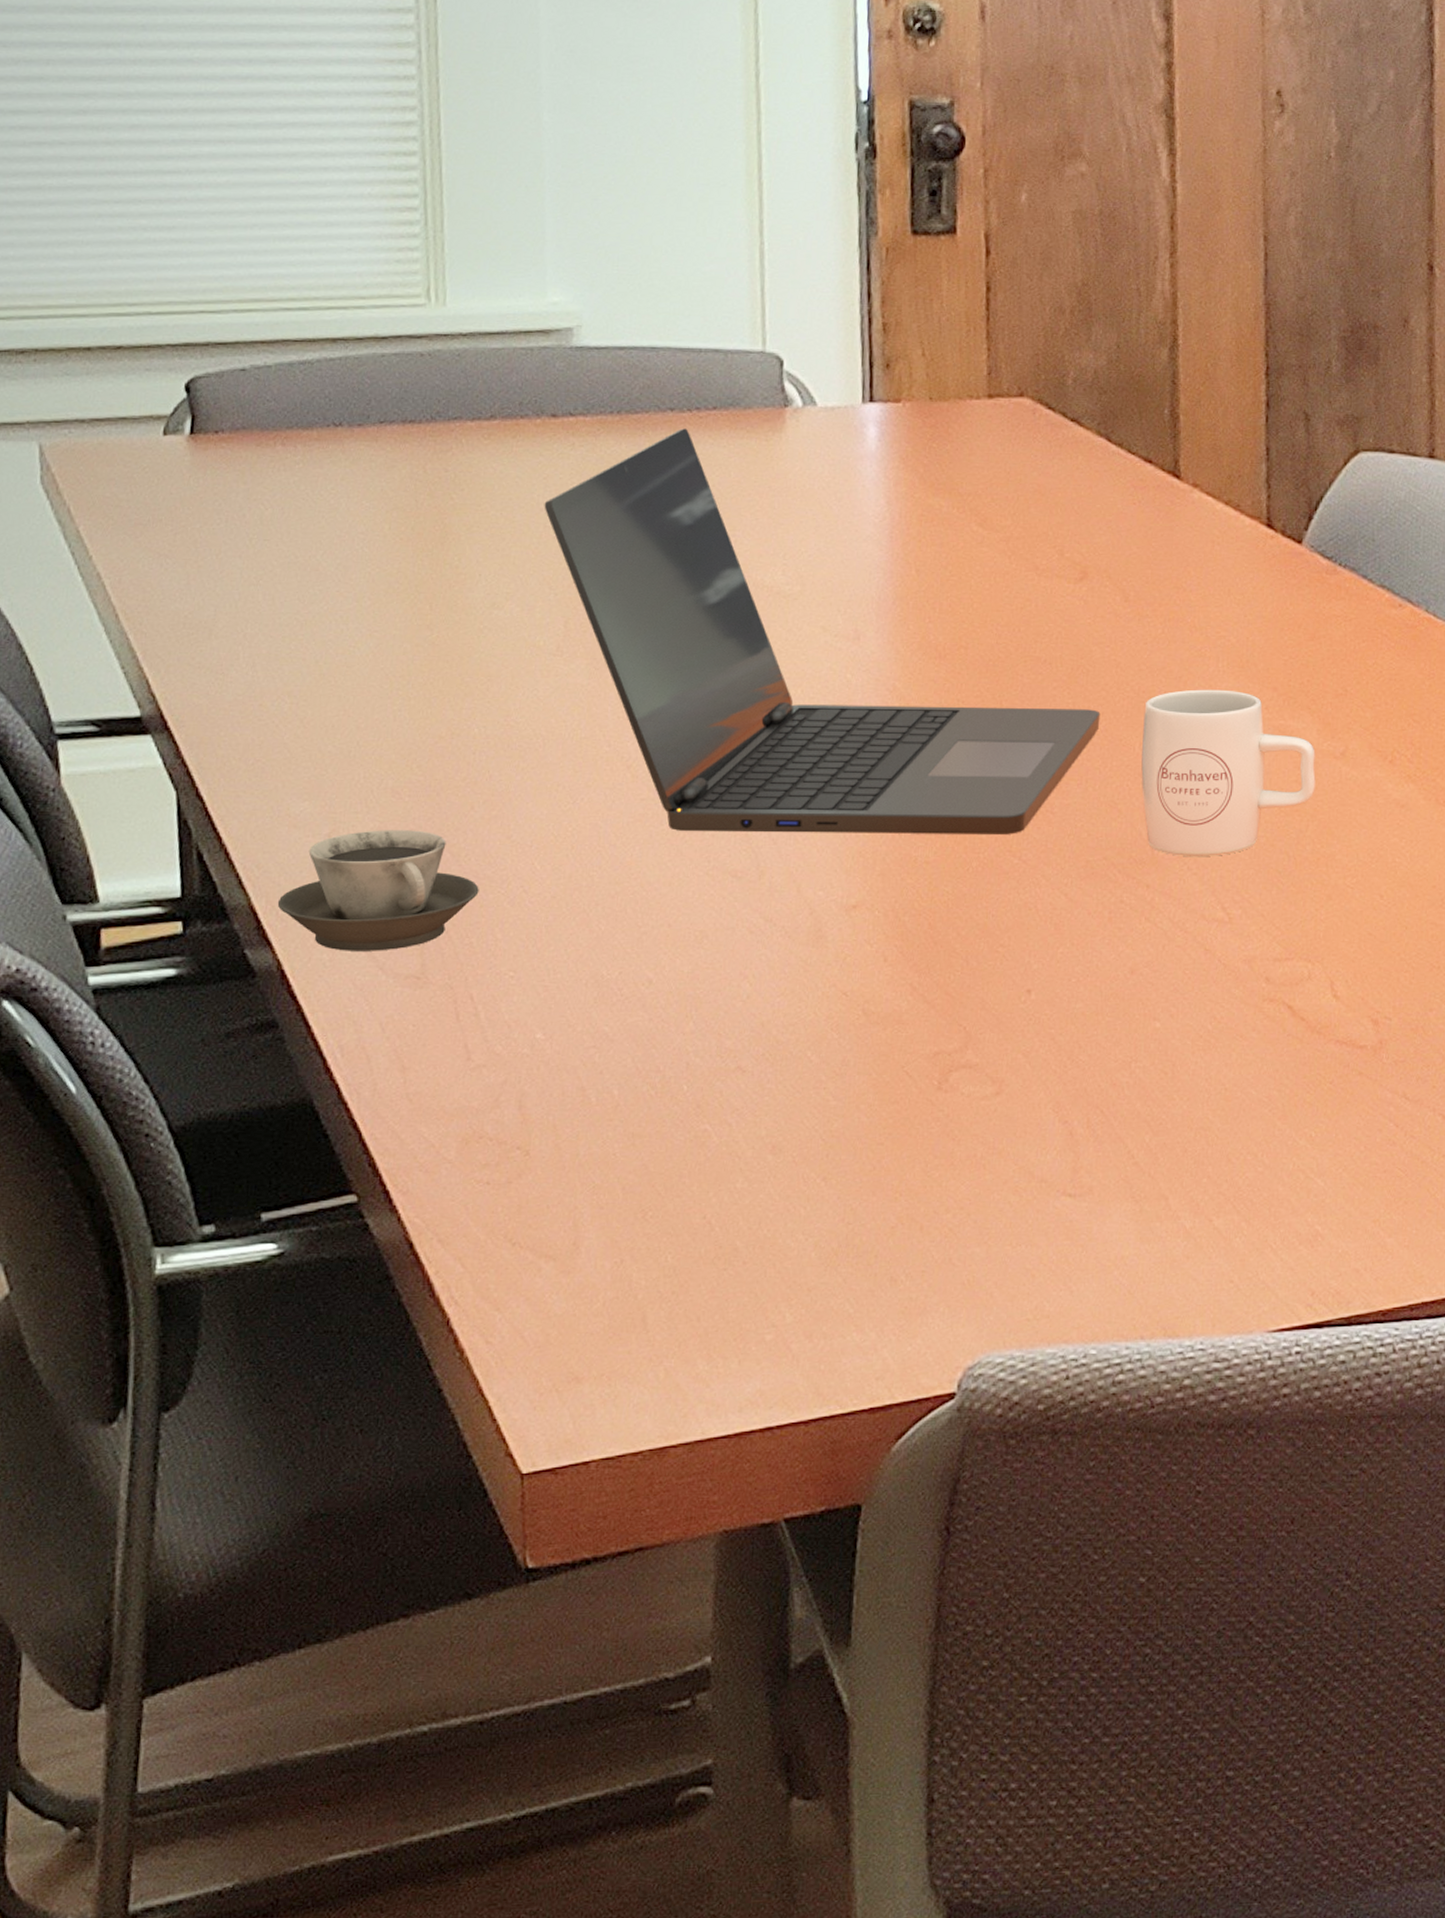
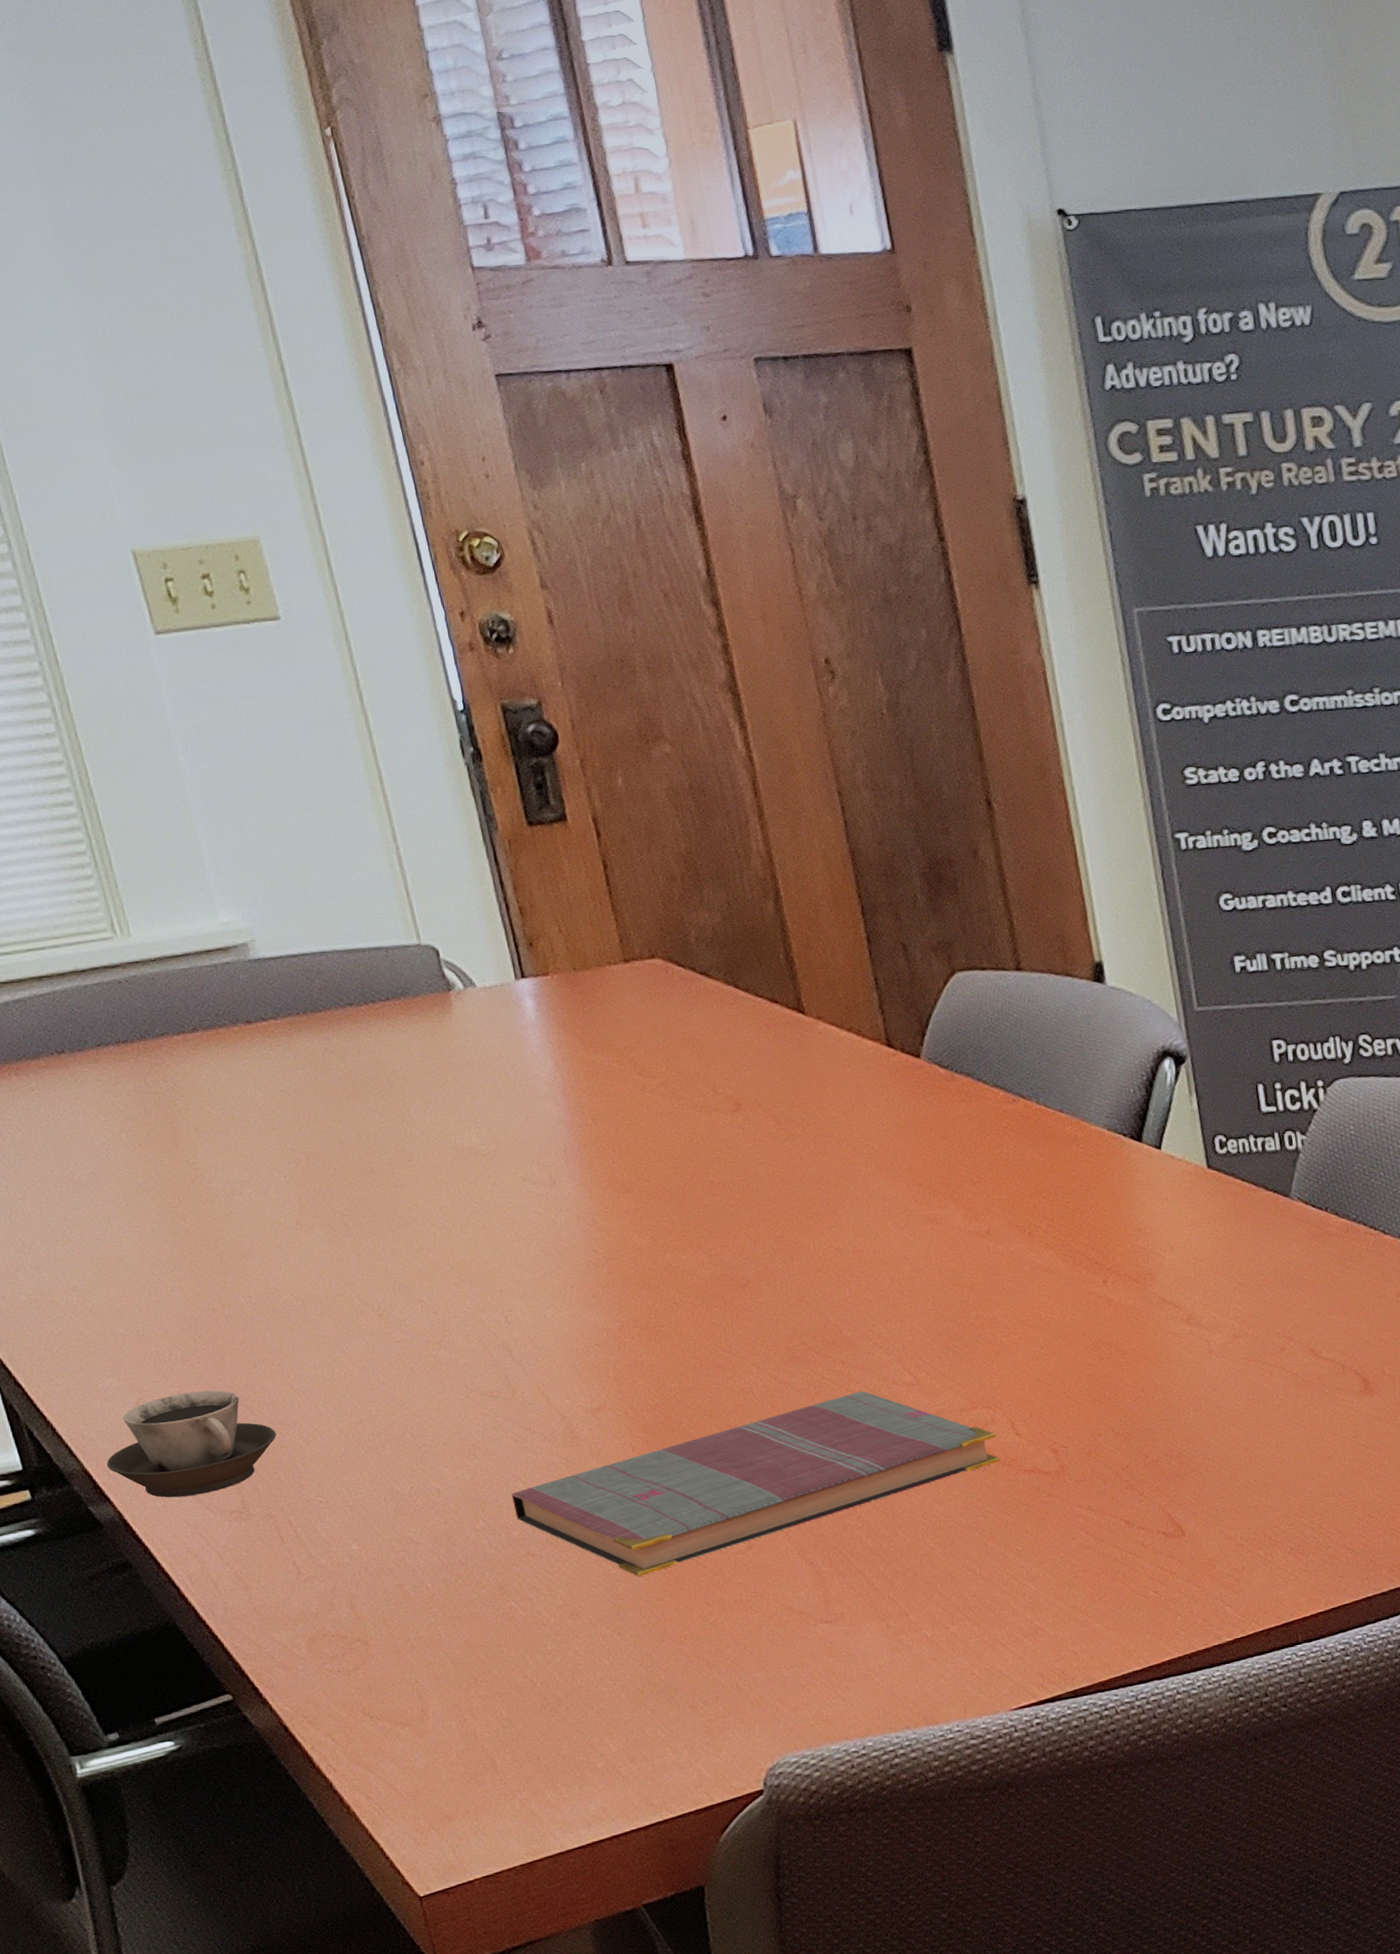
laptop: present [544,428,1101,834] -> none [257,1020,776,1364]
binder: none [733,922,1311,1112] -> present [512,1391,1001,1576]
mug: present [1141,689,1316,856] -> none [811,1190,970,1334]

